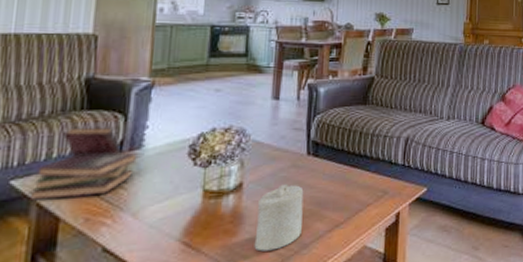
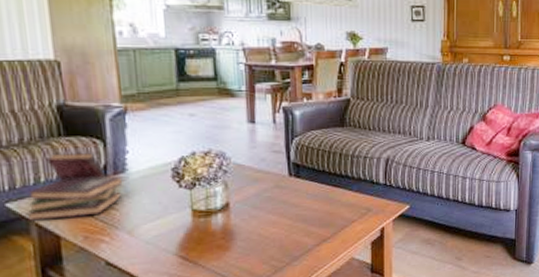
candle: present [254,184,304,252] -> none [247,203,291,263]

